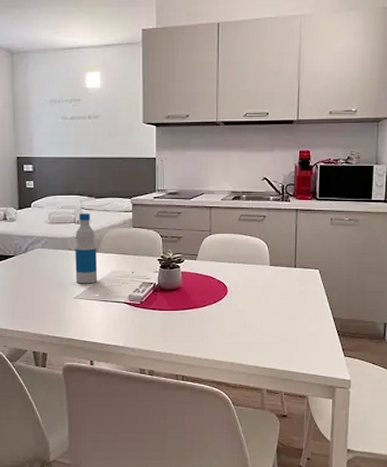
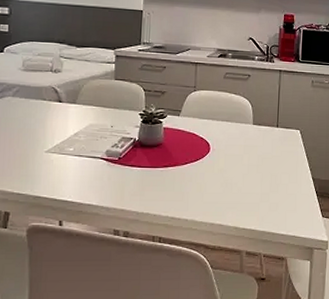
bottle: present [75,212,98,284] -> none [48,61,74,137]

